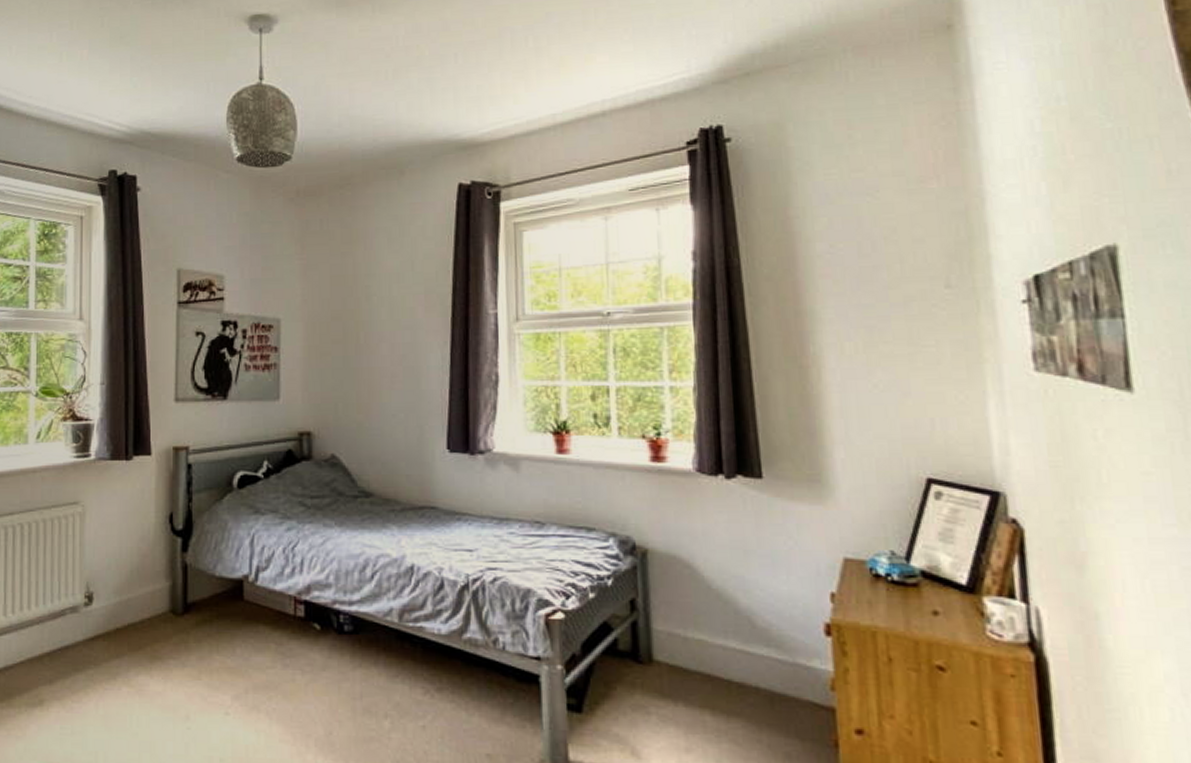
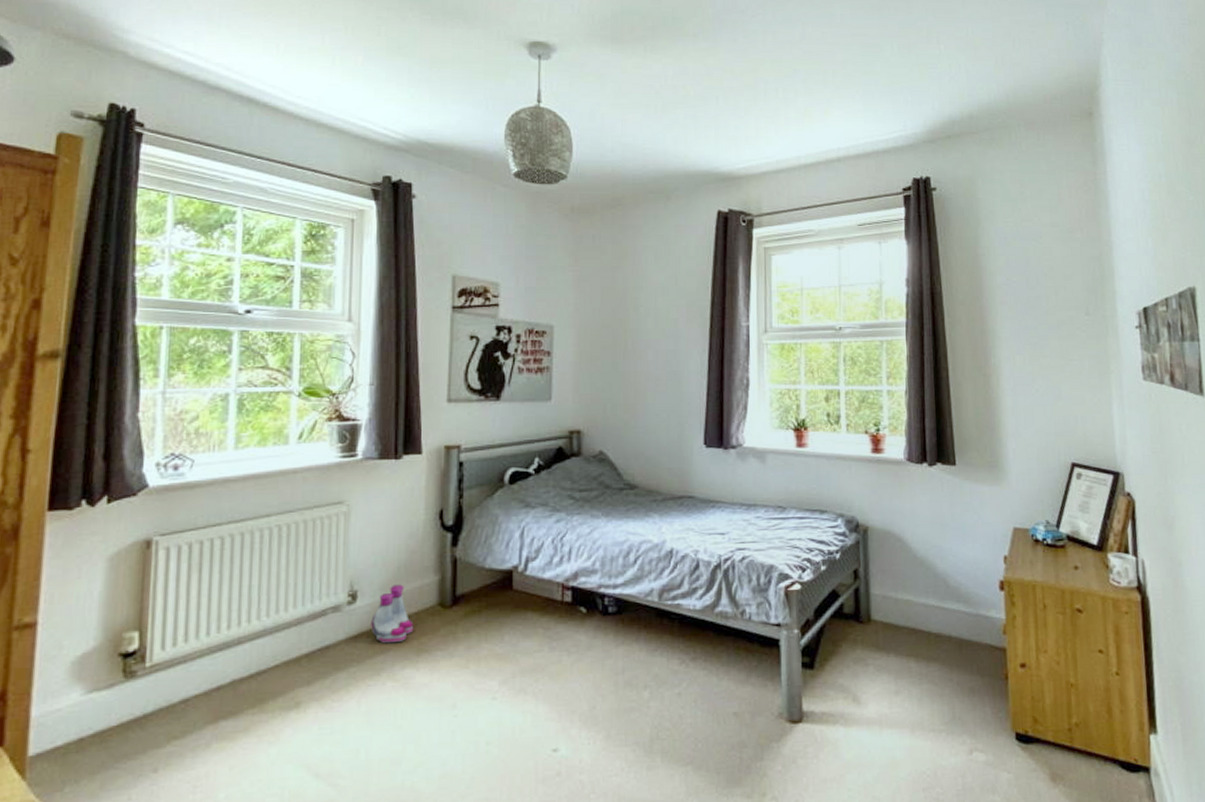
boots: none [105,588,147,648] -> present [370,584,414,644]

